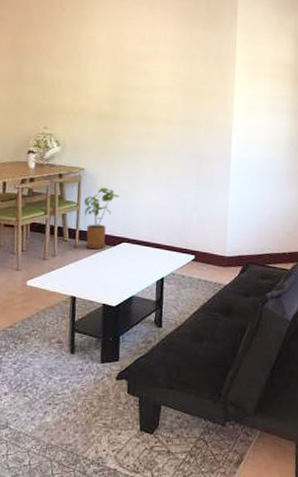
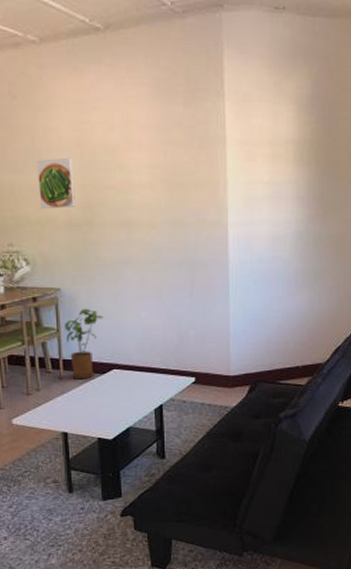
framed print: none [75,60,107,102] -> present [36,157,75,209]

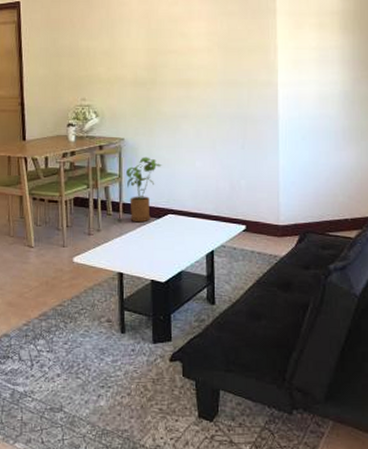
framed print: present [36,157,75,209] -> none [110,26,142,69]

